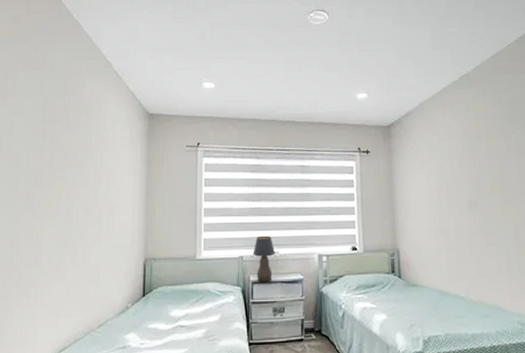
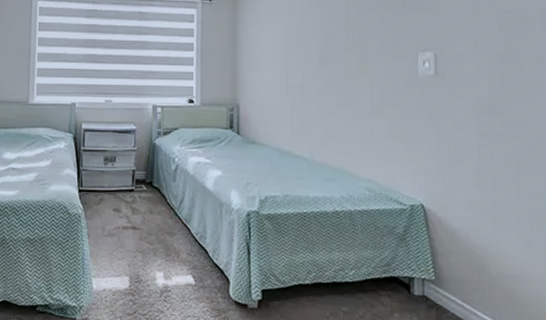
table lamp: present [253,235,276,282] -> none [85,83,109,130]

